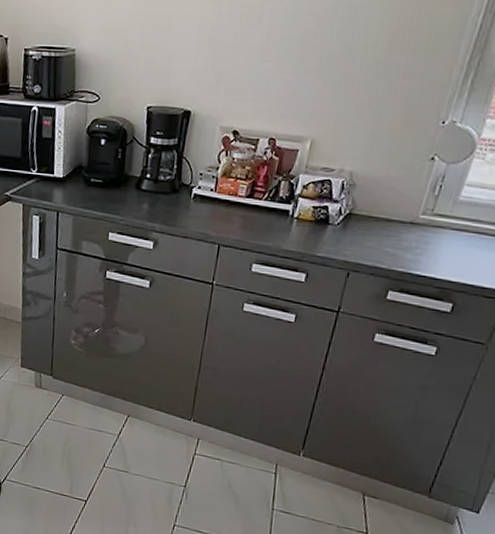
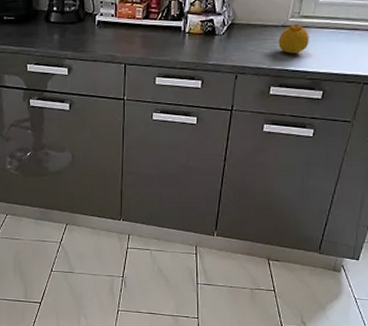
fruit: none [403,222,443,257] -> present [278,24,309,54]

